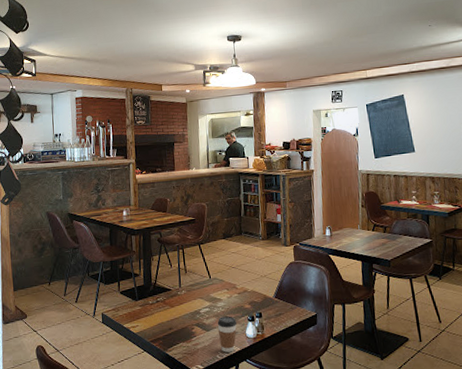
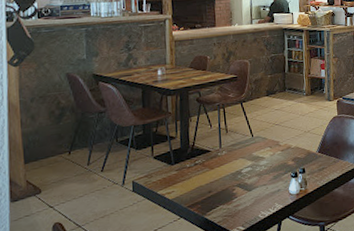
coffee cup: present [217,316,237,353] -> none [259,174,280,212]

